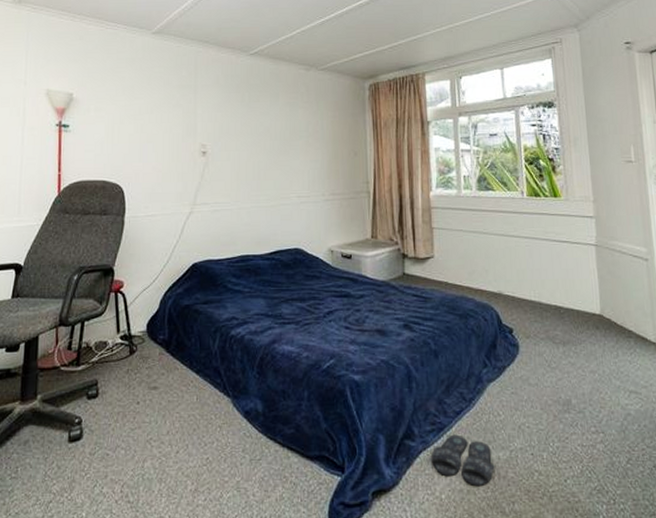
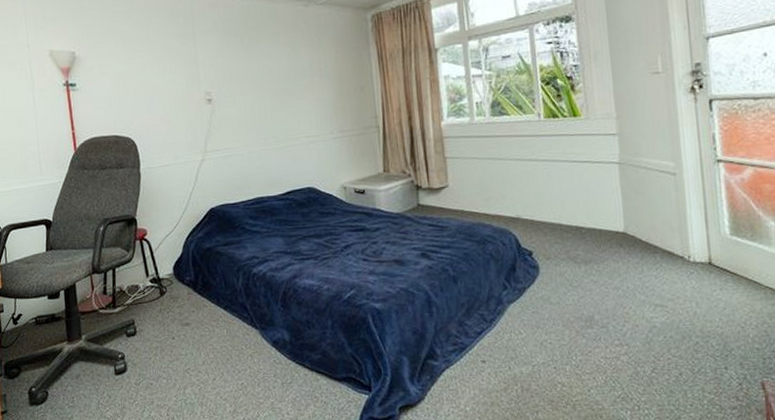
slippers: present [431,434,495,487] -> none [455,353,518,399]

